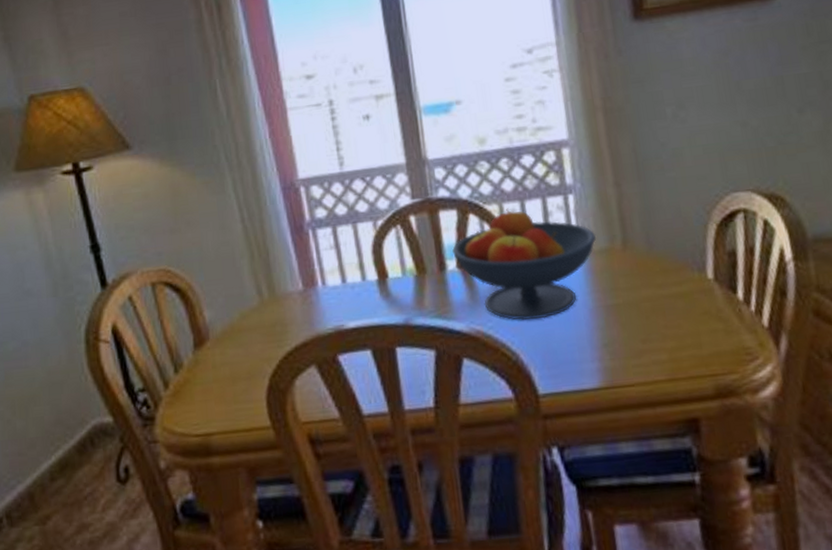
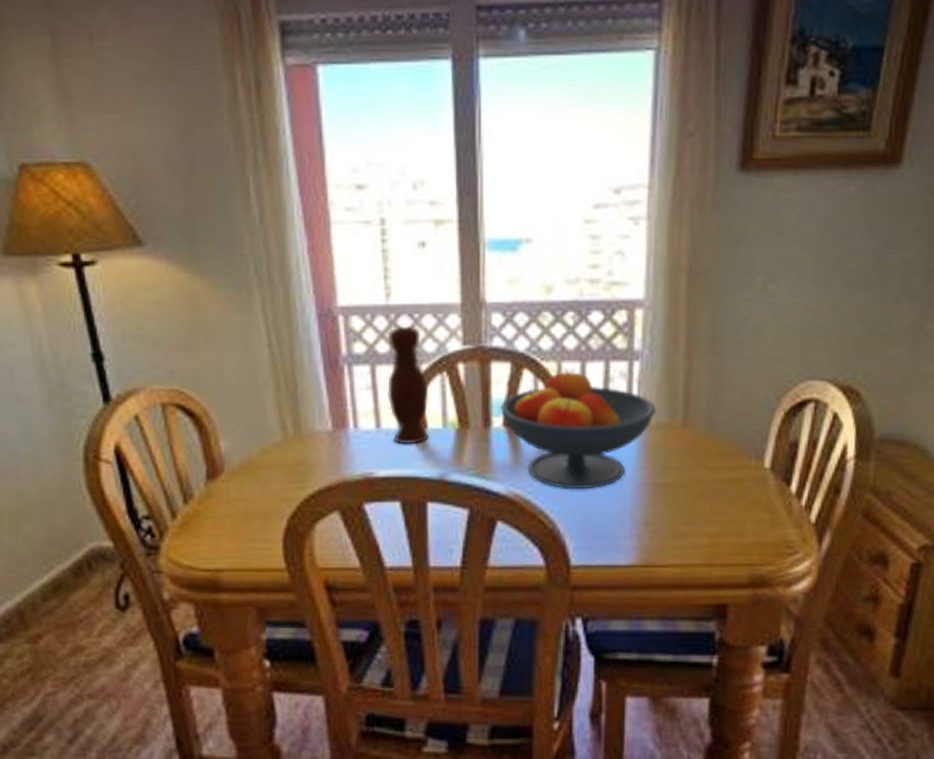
vase: none [344,188,391,296] -> present [387,326,429,445]

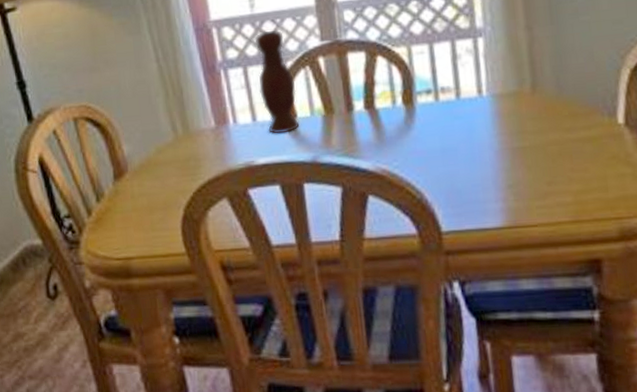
fruit bowl: present [501,368,657,490] -> none [360,51,506,160]

